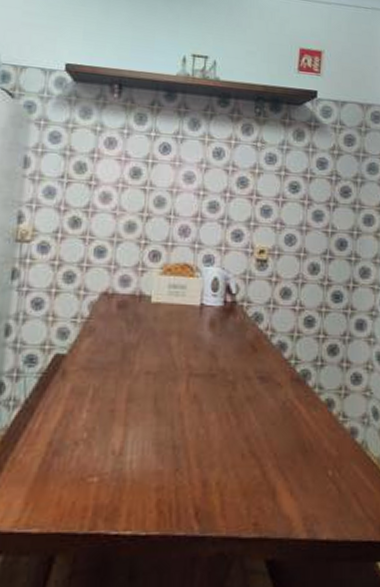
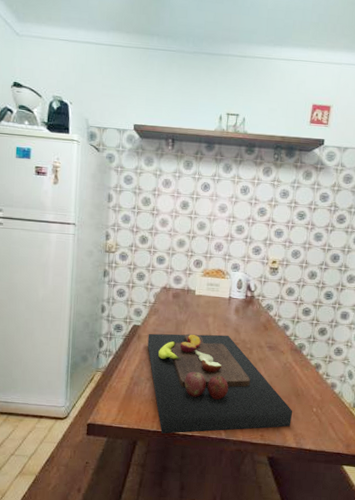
cutting board: none [76,362,300,539] -> present [147,333,293,434]

